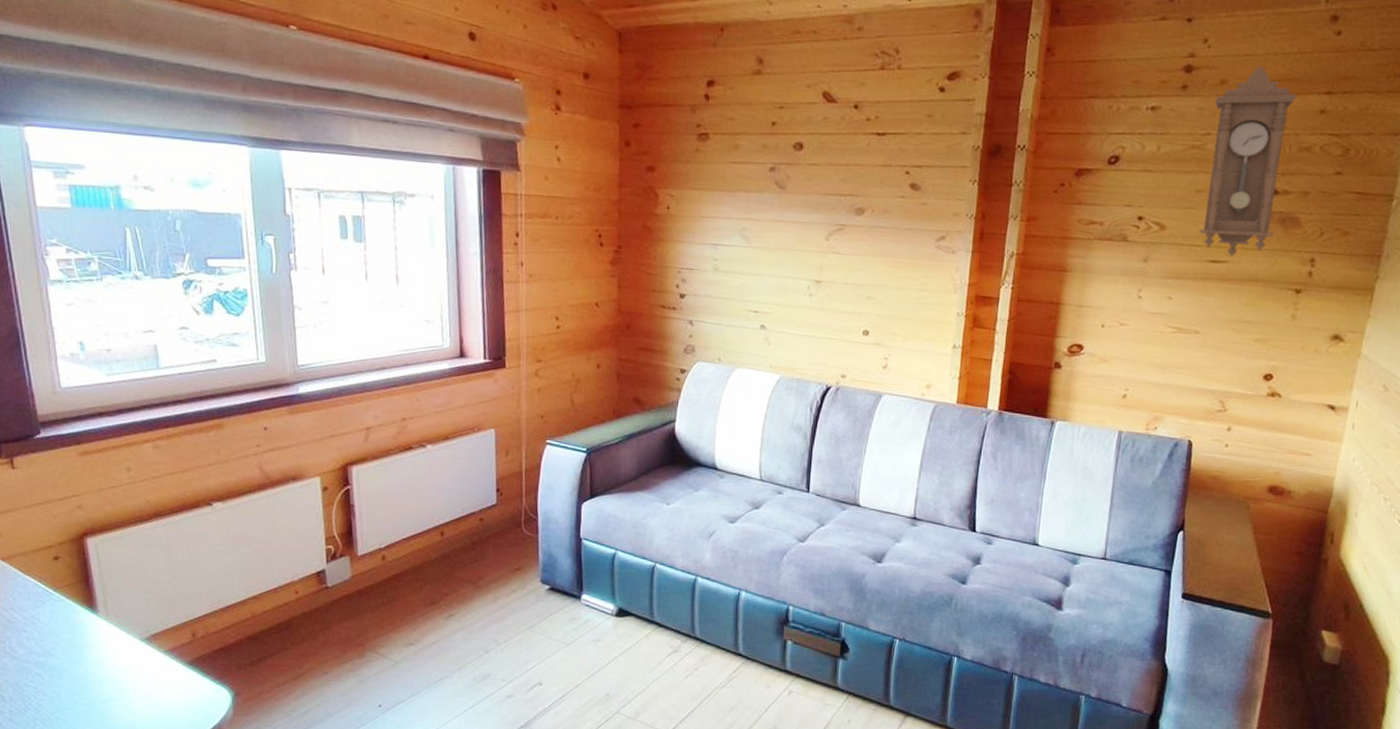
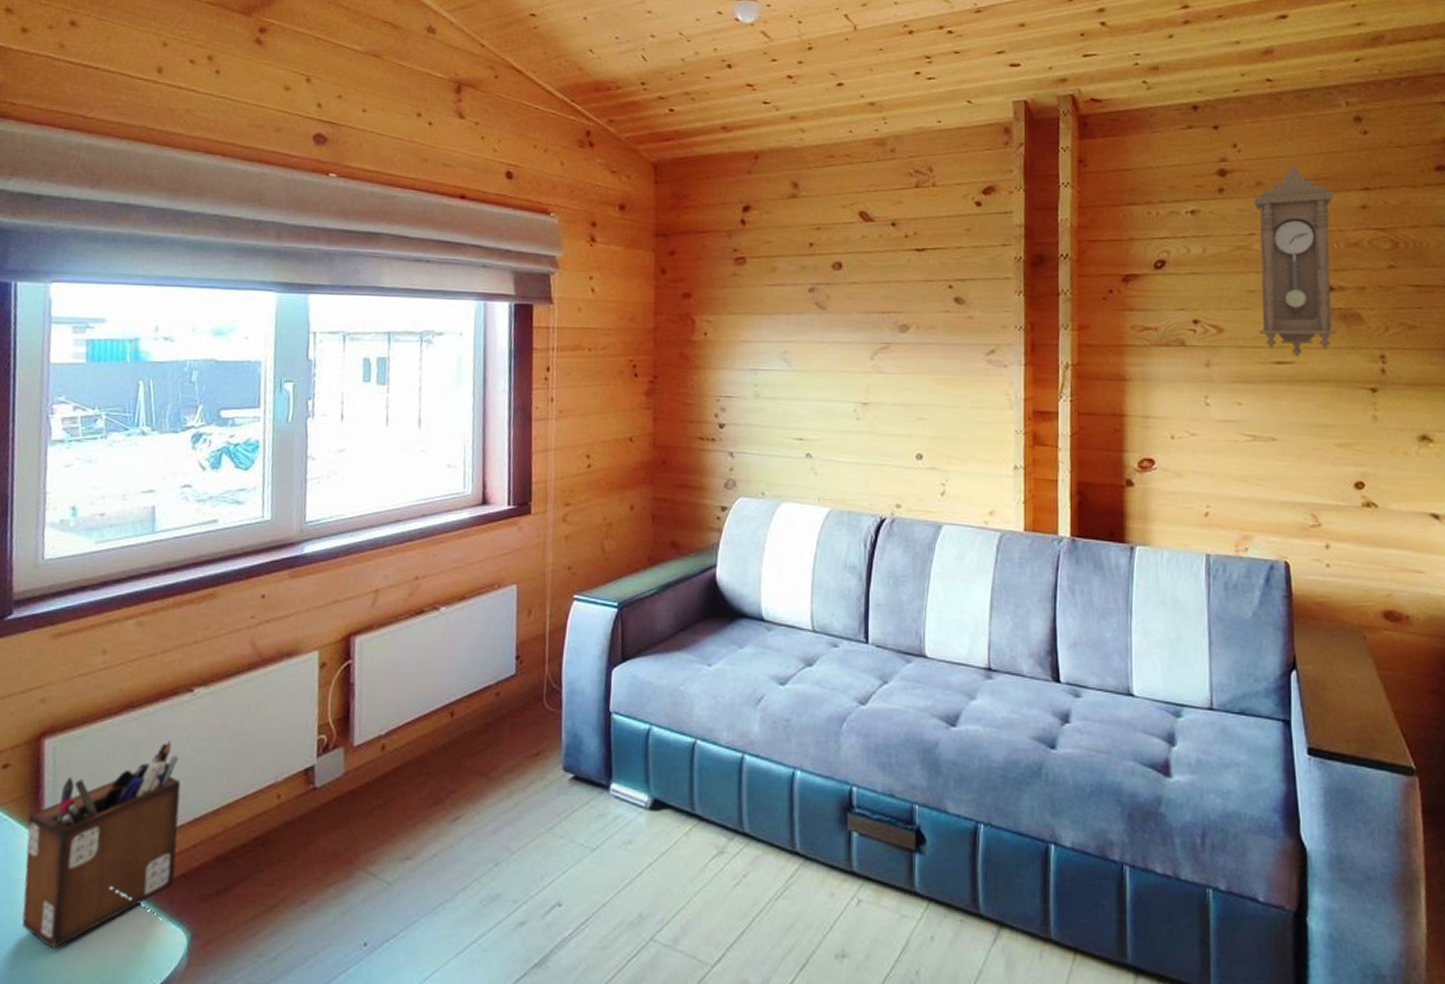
desk organizer: none [83,544,215,698] -> present [21,741,181,949]

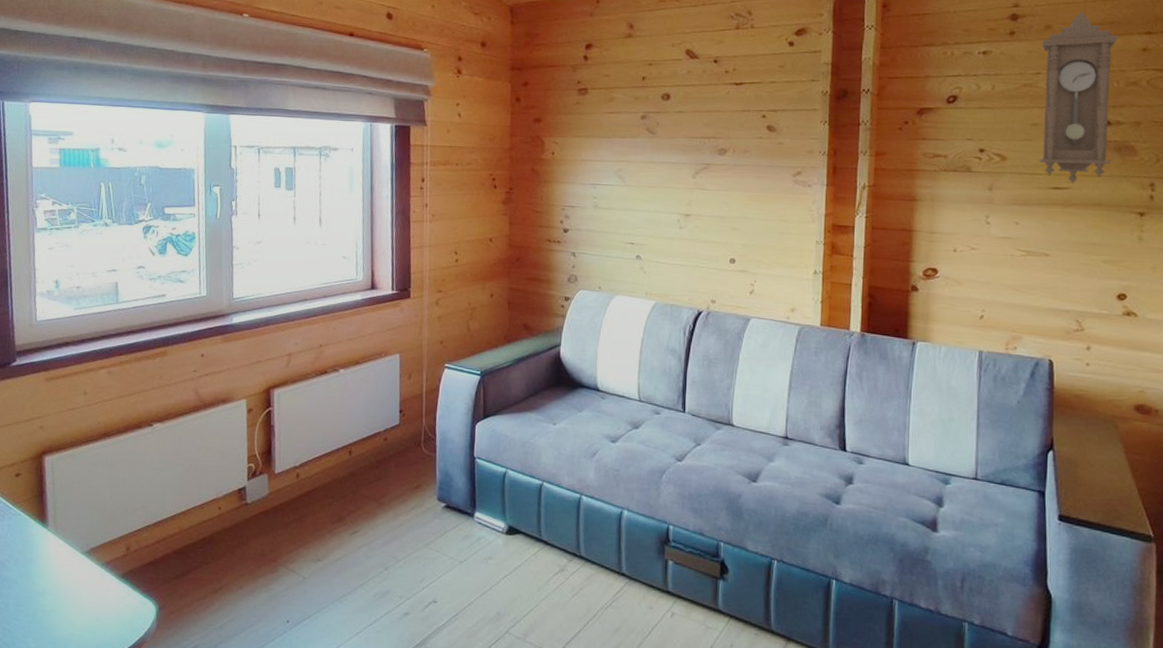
desk organizer: present [21,741,181,949] -> none [36,462,147,610]

